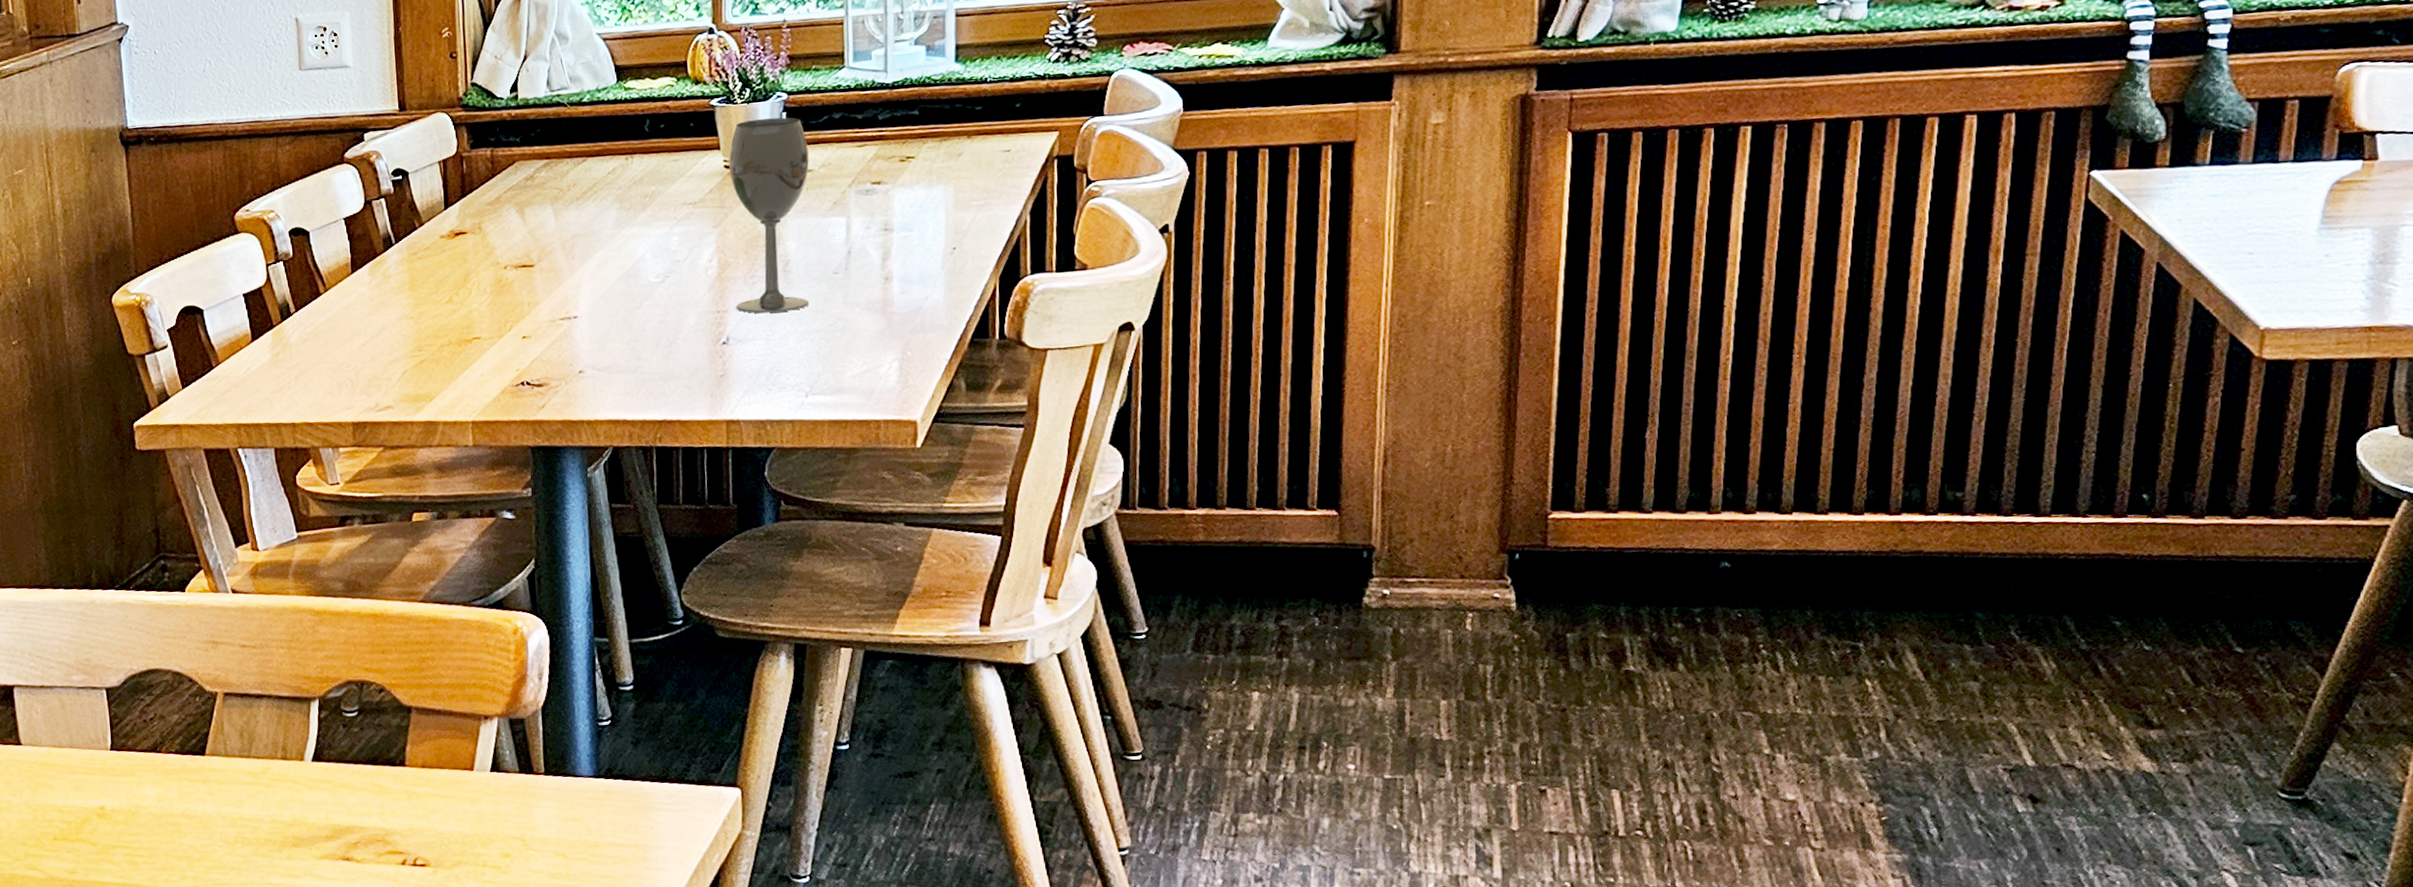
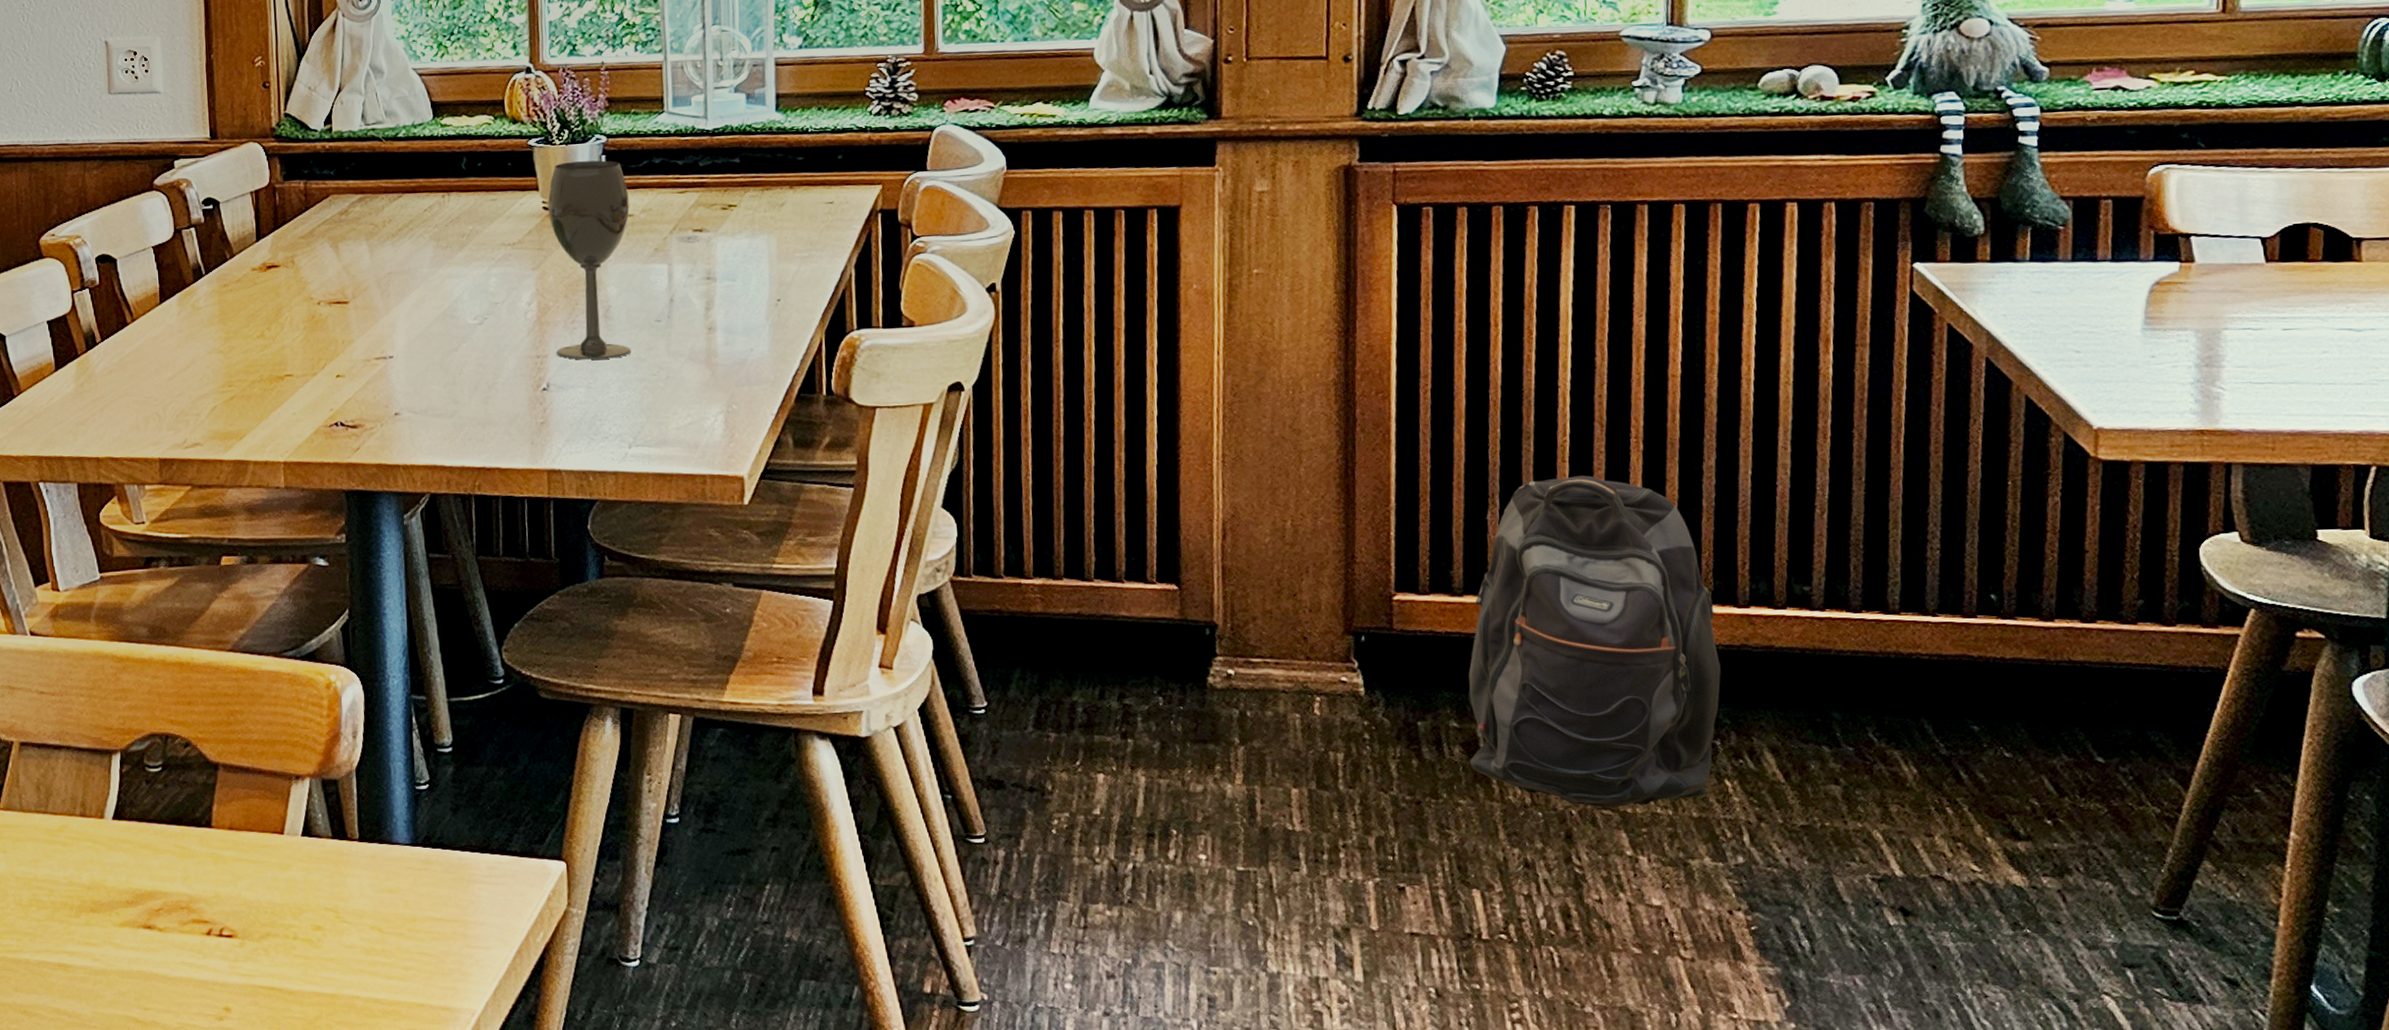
backpack: none [1616,392,1869,710] -> present [1467,476,1721,807]

